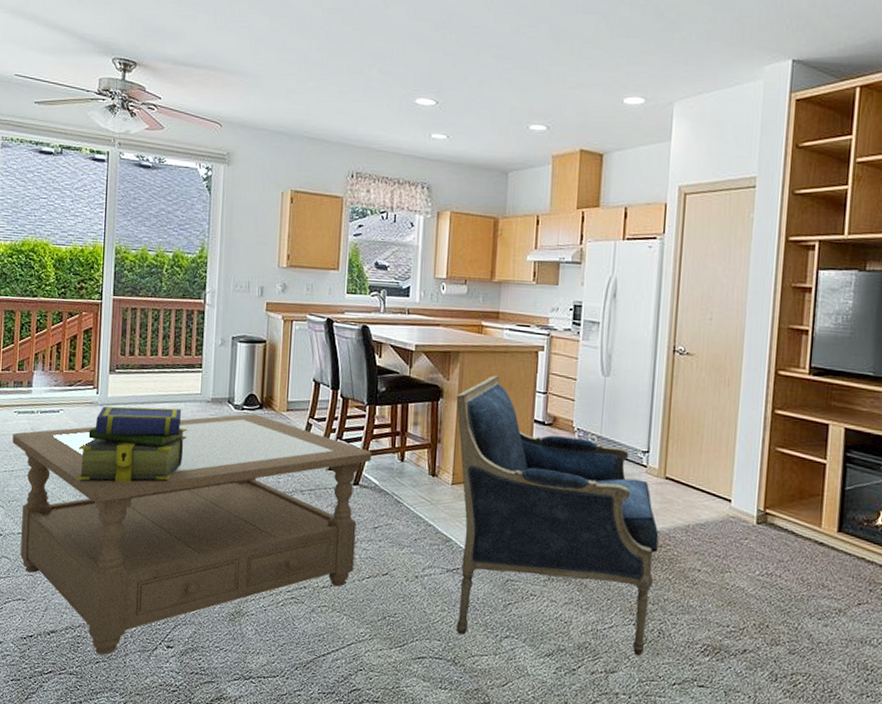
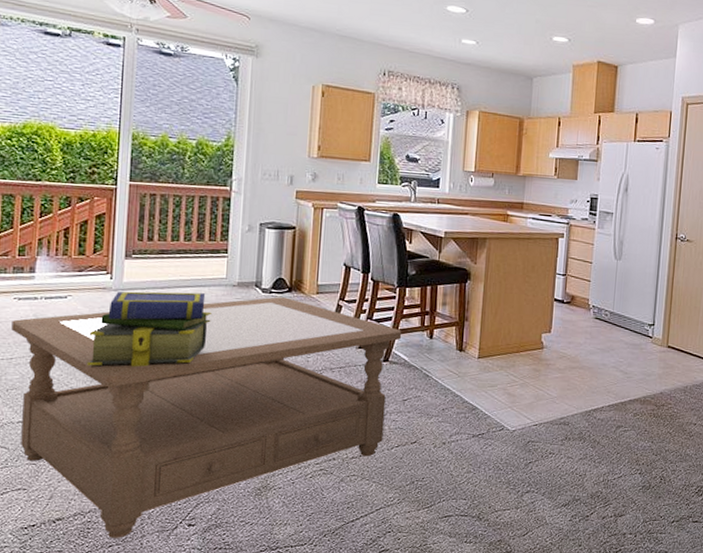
armchair: present [456,375,659,657] -> none [481,260,662,500]

